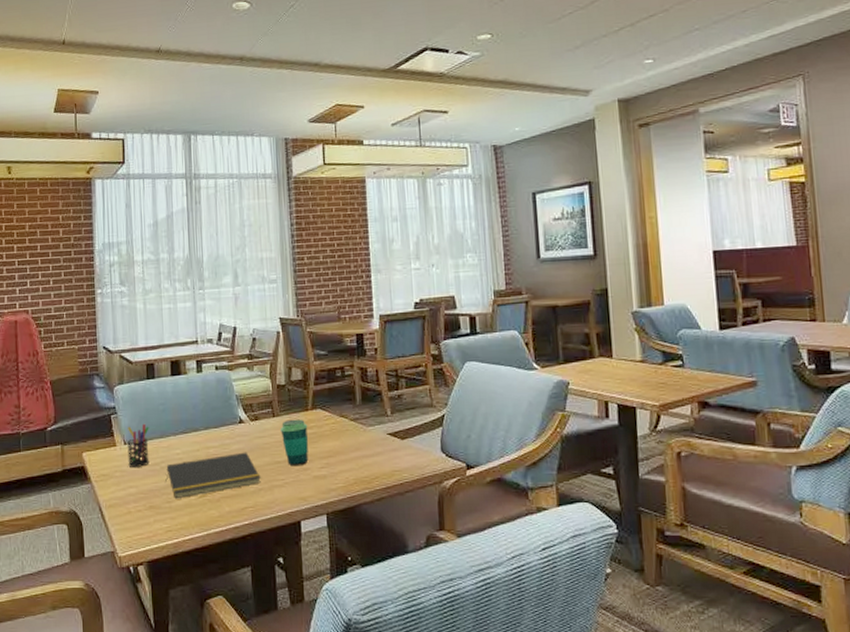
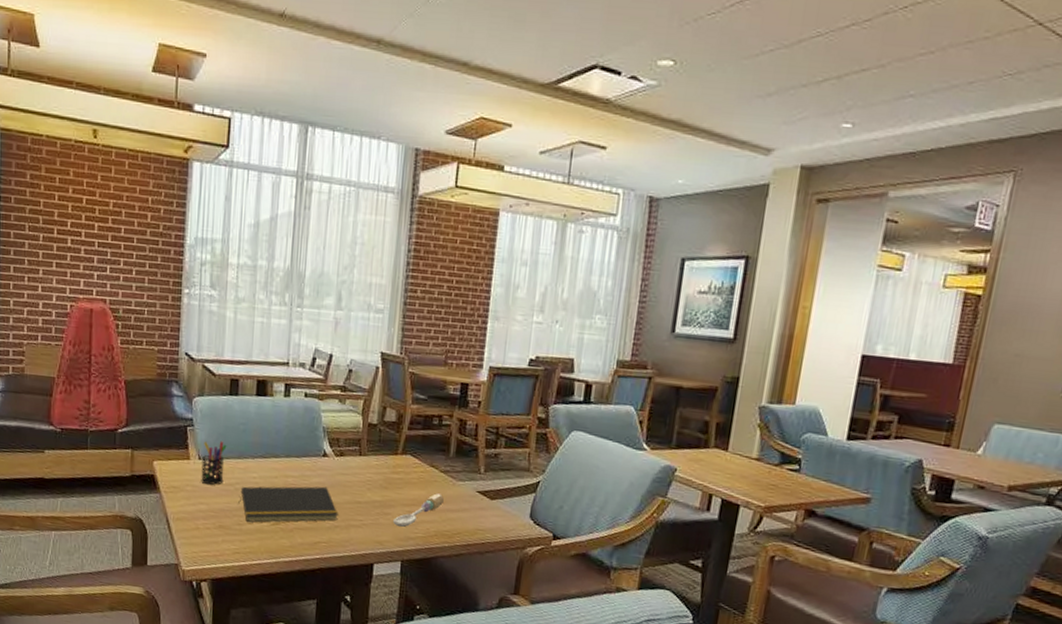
cup: present [280,419,309,467] -> none [365,461,395,510]
spoon: none [313,442,358,481] -> present [393,493,444,528]

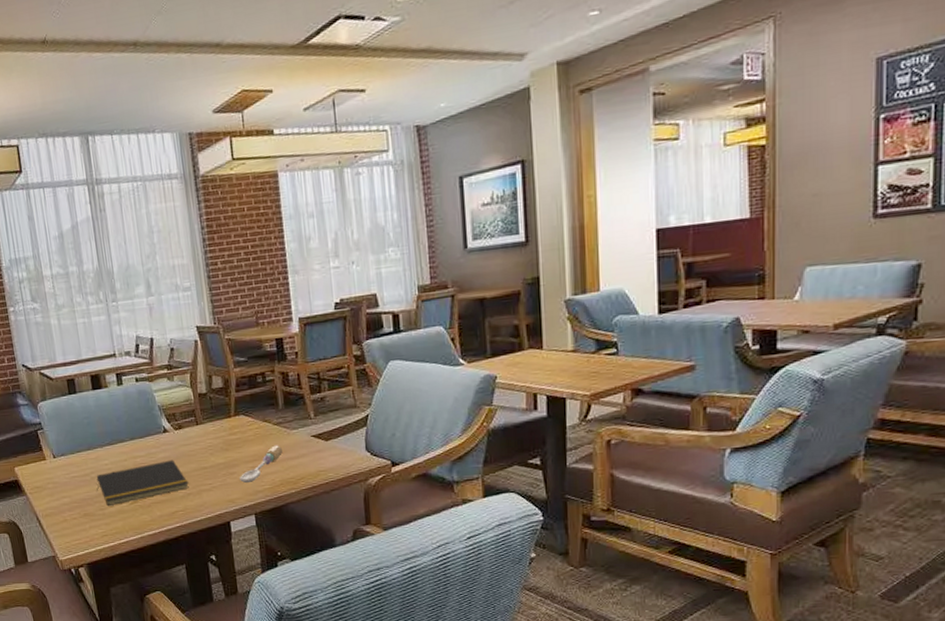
pen holder: present [201,440,227,485] -> none [55,437,80,479]

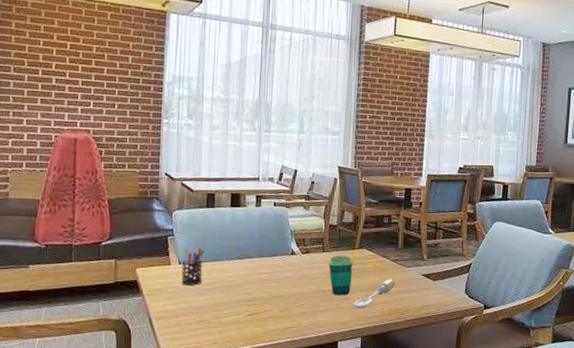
pen holder: none [55,437,80,479] -> present [181,247,205,285]
notepad: present [96,459,189,507] -> none [216,280,306,316]
cup: none [205,425,234,471] -> present [328,255,354,296]

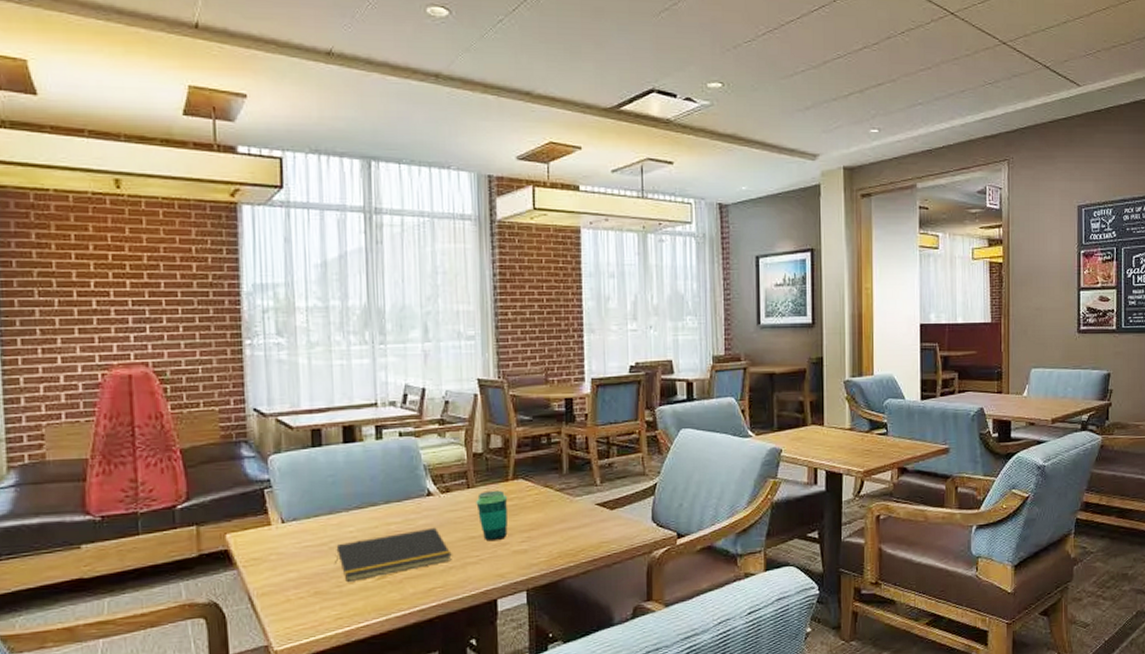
pen holder: present [181,247,205,285] -> none [286,498,315,549]
notepad: none [216,280,306,316] -> present [335,527,452,583]
spoon: present [353,279,395,309] -> none [513,513,563,556]

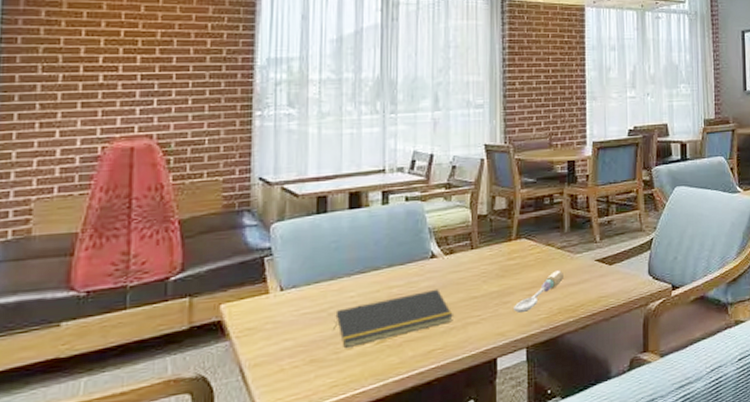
cup: present [476,490,508,542] -> none [479,250,511,301]
spoon: none [513,513,563,556] -> present [514,270,563,314]

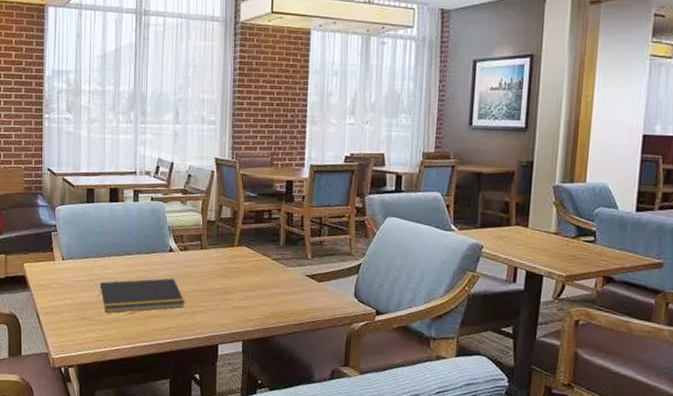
spoon: present [514,270,563,314] -> none [234,279,277,311]

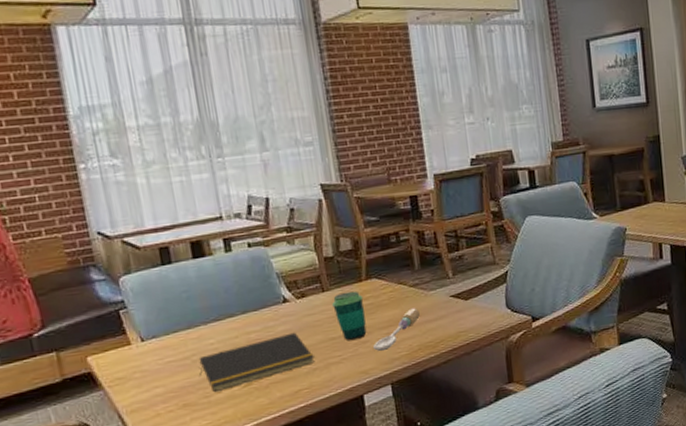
cup: none [207,253,233,296] -> present [332,291,367,341]
spoon: none [234,279,277,311] -> present [373,308,420,352]

